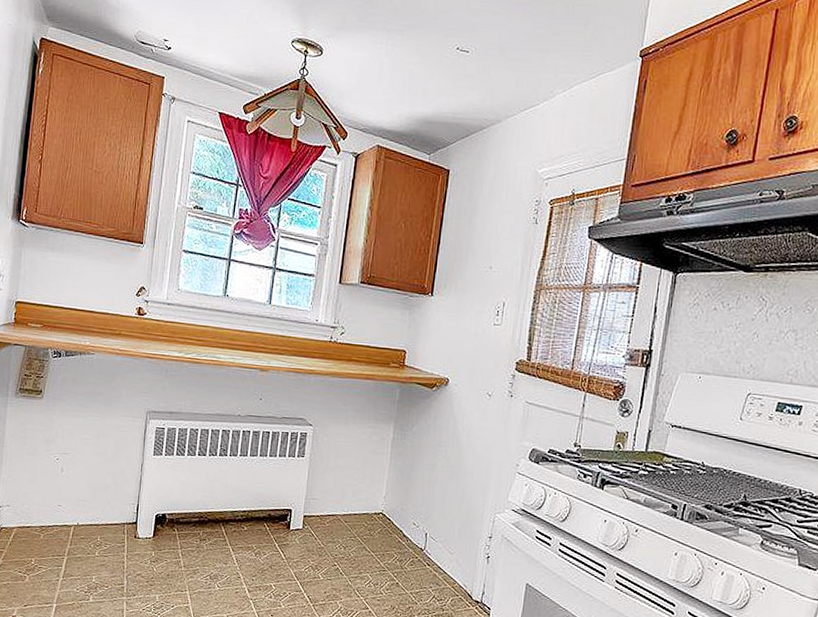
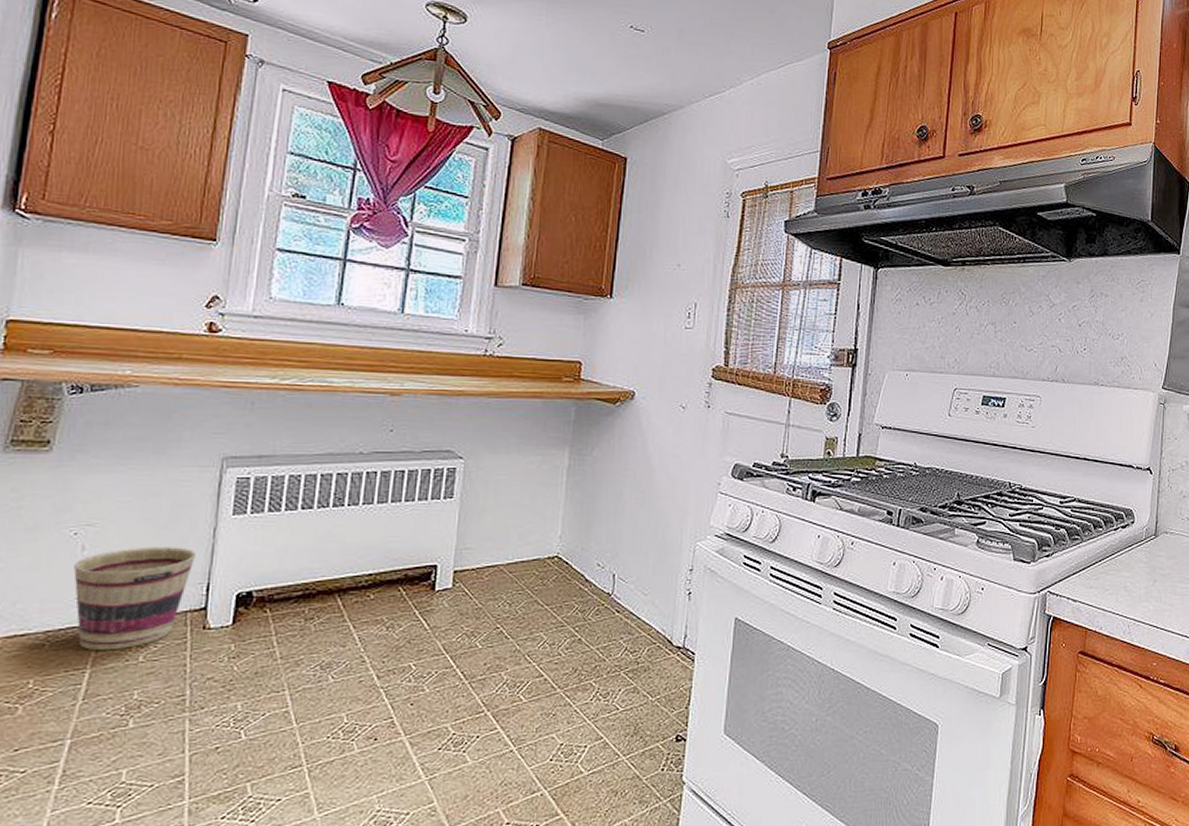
basket: none [57,473,130,545] -> present [74,547,195,651]

